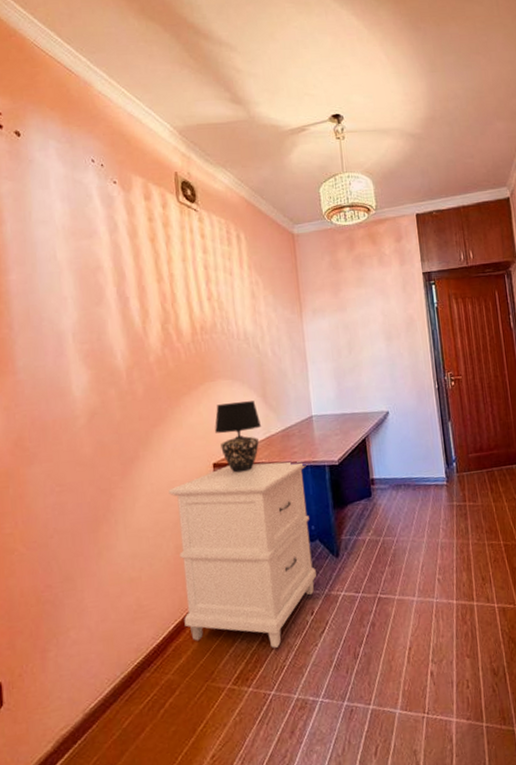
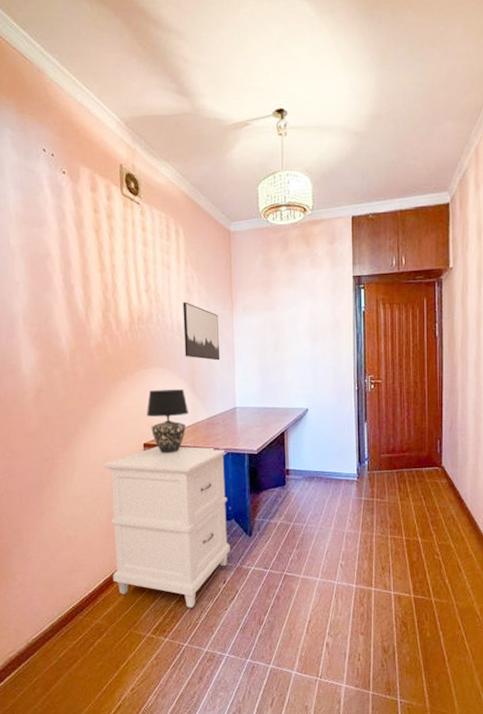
wall art: none [248,308,292,368] -> present [182,302,221,361]

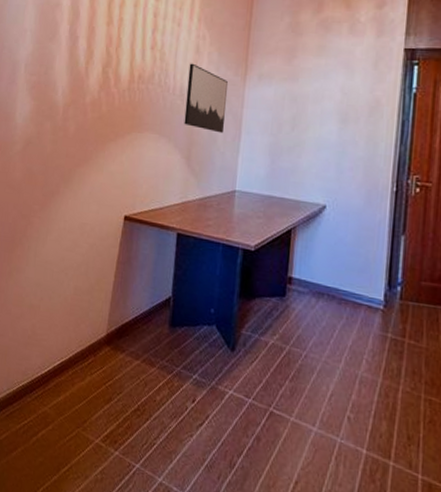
cabinet: present [103,447,230,608] -> none [69,221,220,422]
table lamp: present [146,389,188,454] -> none [131,157,179,233]

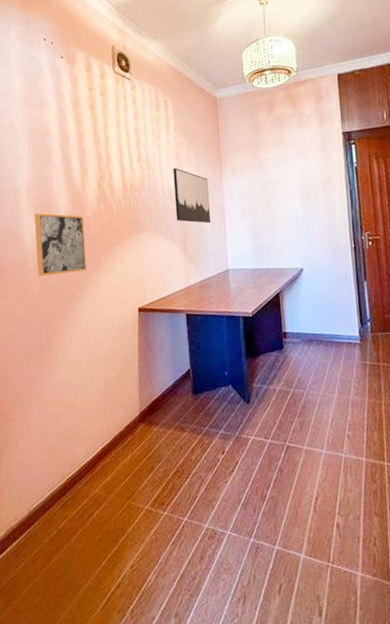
wall art: none [23,91,82,164] -> present [34,212,87,276]

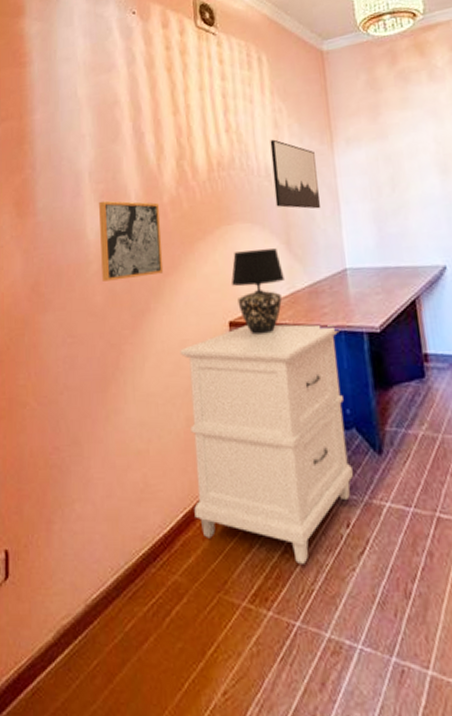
cabinet: none [100,310,228,479] -> present [180,324,353,564]
table lamp: none [140,253,181,318] -> present [231,248,284,335]

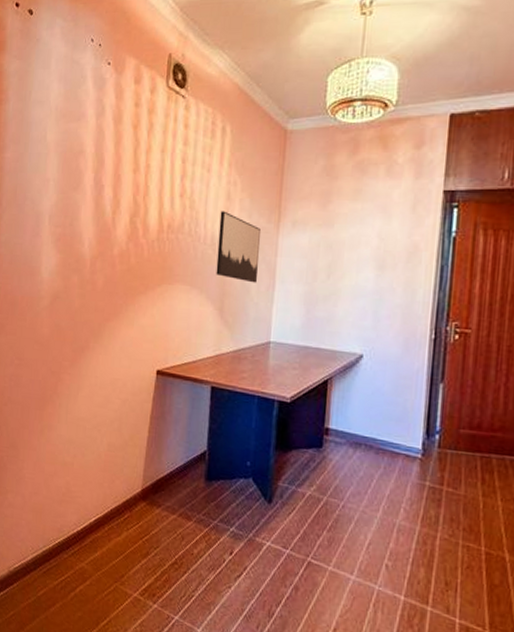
wall art: present [99,200,164,281] -> none [50,244,110,318]
cabinet: present [180,324,353,564] -> none [105,376,255,575]
table lamp: present [231,248,284,335] -> none [163,310,213,387]

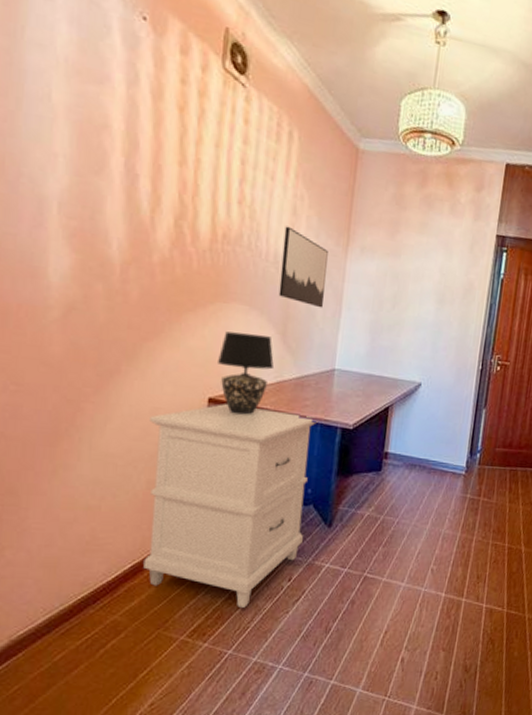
cabinet: none [105,376,255,575] -> present [143,404,318,608]
table lamp: none [163,310,213,387] -> present [216,331,274,415]

